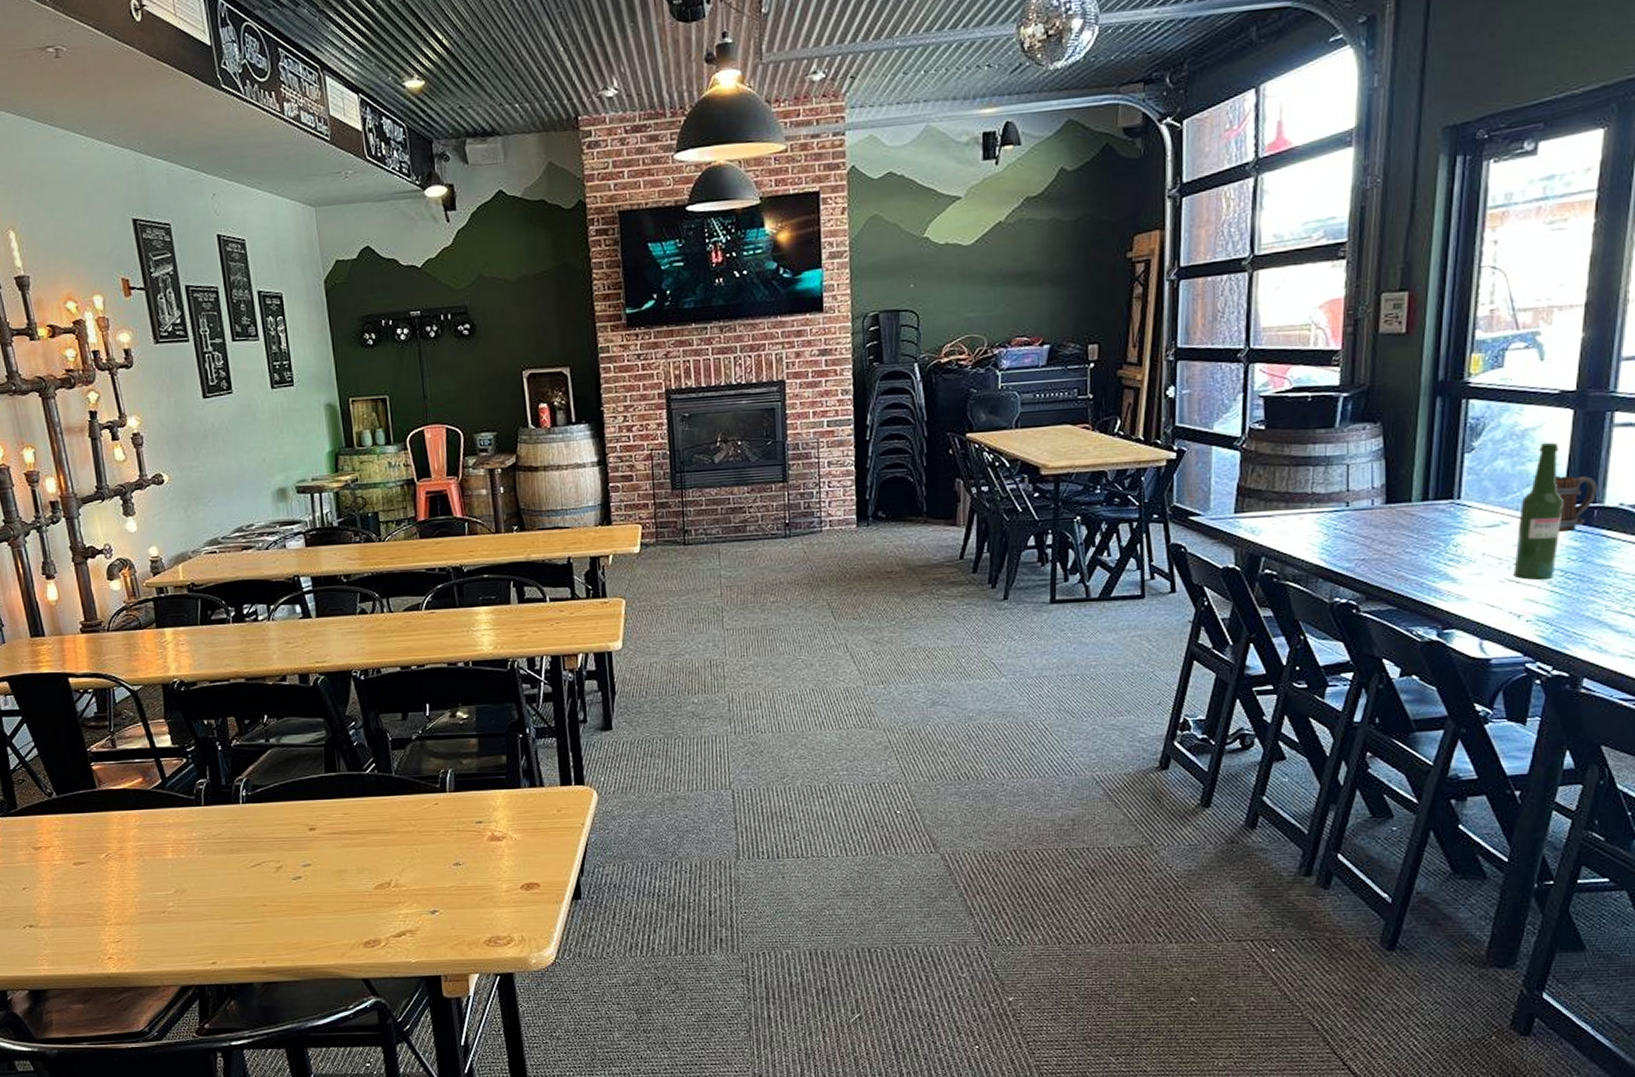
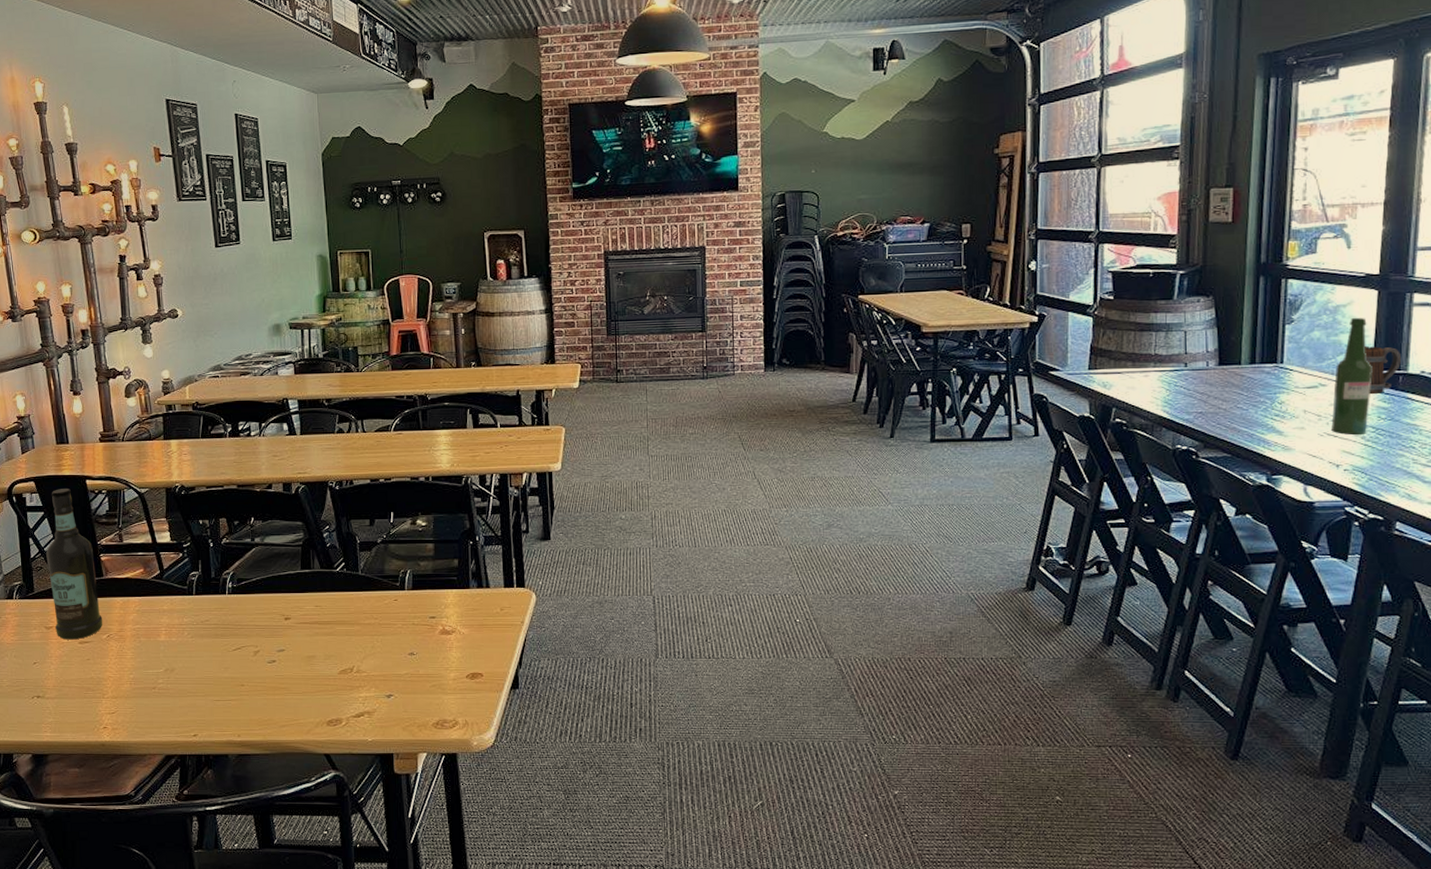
root beer: none [28,688,99,861] -> present [46,489,102,640]

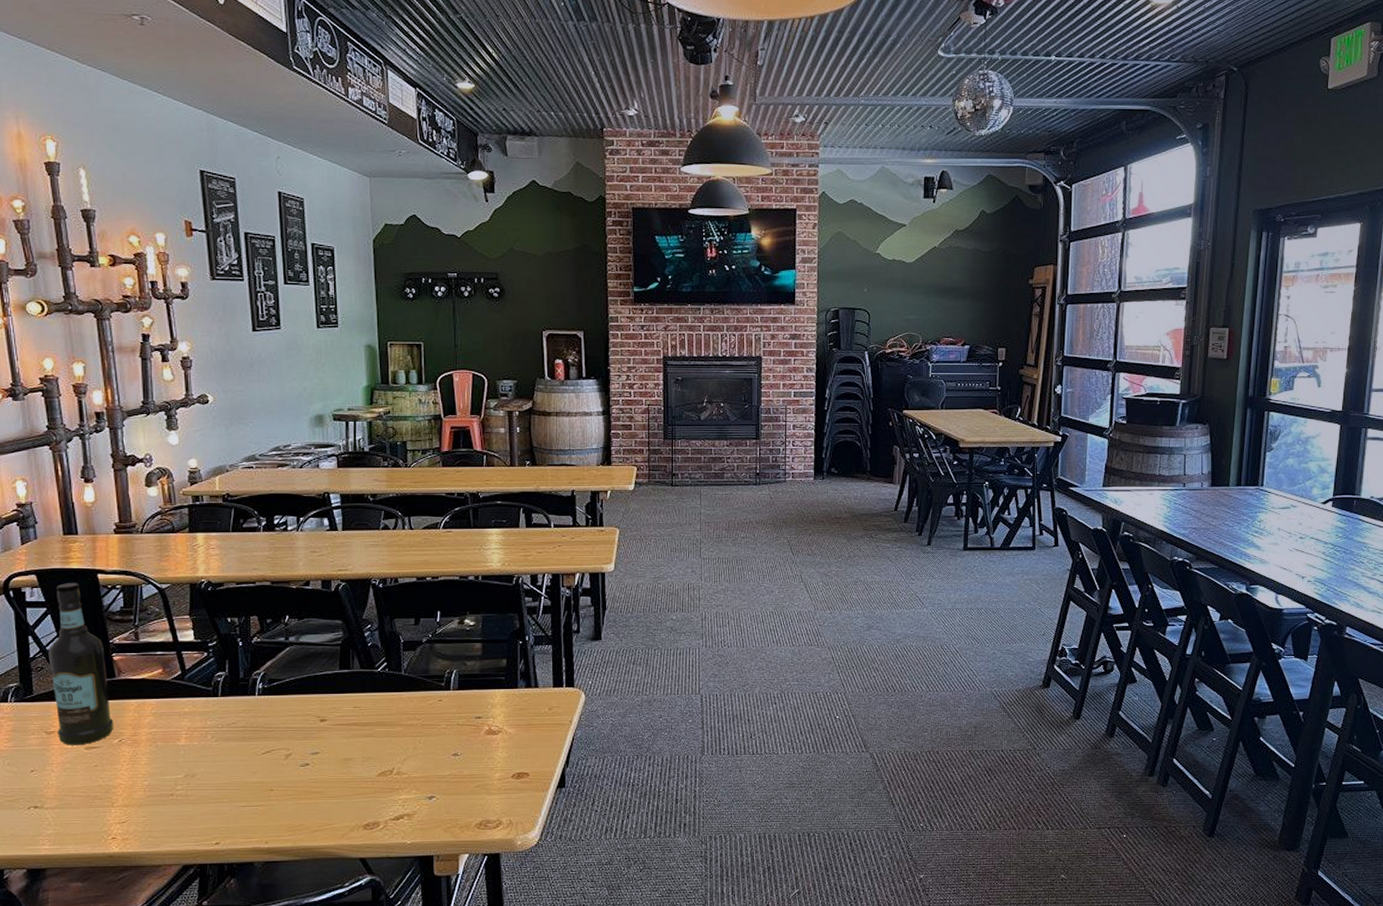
beer bottle: present [1331,317,1373,434] -> none [1299,447,1333,550]
beer mug: present [1365,346,1401,395] -> none [1328,474,1355,516]

